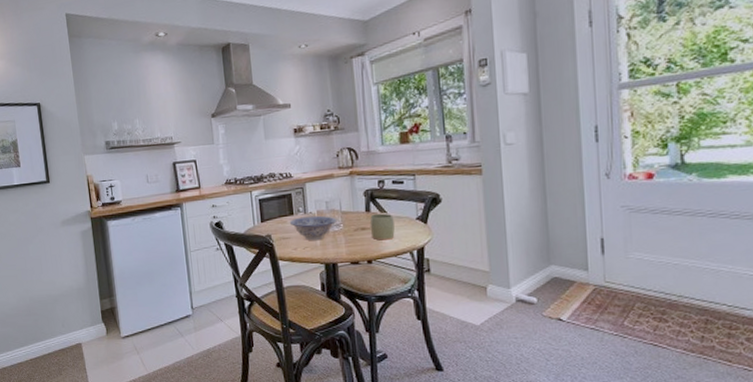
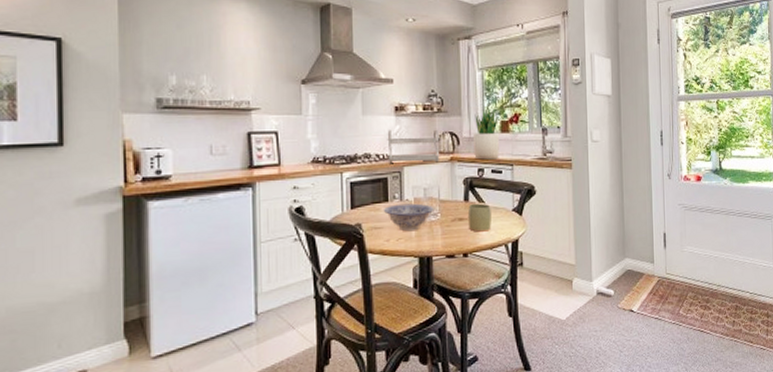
dish rack: none [288,146,340,182] -> present [387,129,440,164]
planter: none [372,121,400,172] -> present [474,108,500,160]

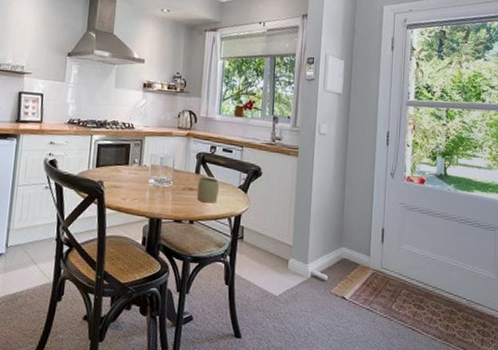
bowl: present [383,203,434,232] -> none [123,168,168,194]
dish rack: present [387,129,440,164] -> none [132,103,180,136]
planter: present [474,108,500,160] -> none [209,93,234,140]

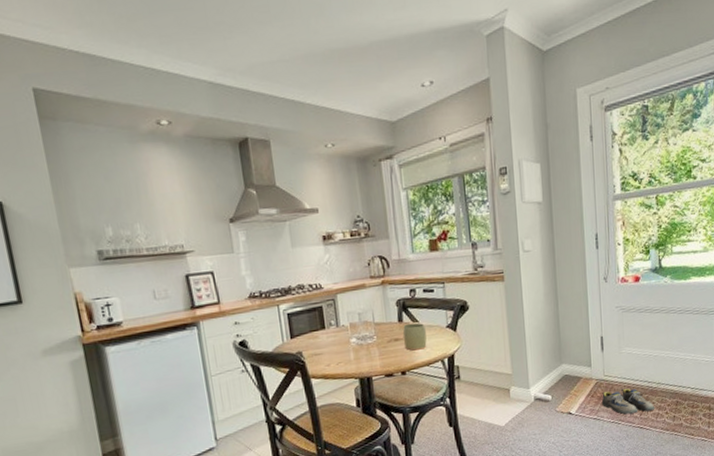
shoe: none [376,283,429,314] -> present [601,388,656,415]

